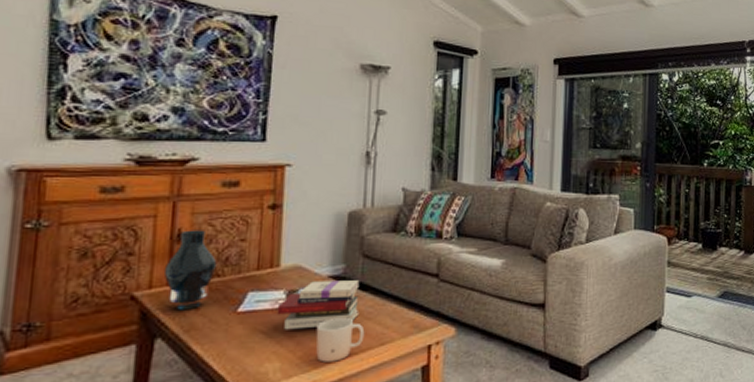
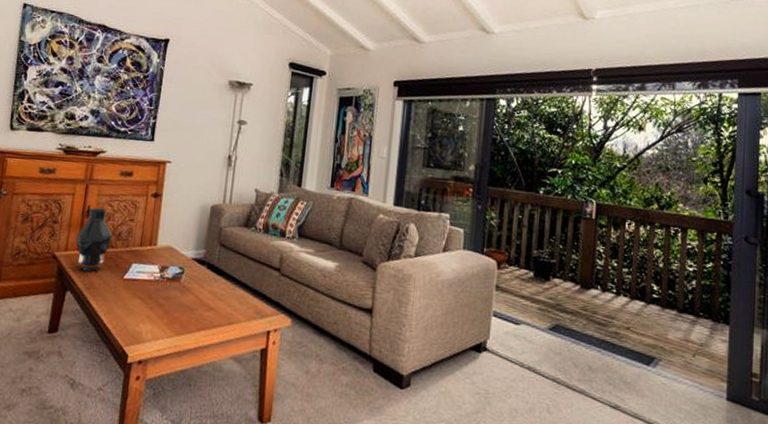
books: present [276,280,360,330] -> none [151,261,216,301]
mug: present [315,318,365,362] -> none [178,295,217,333]

